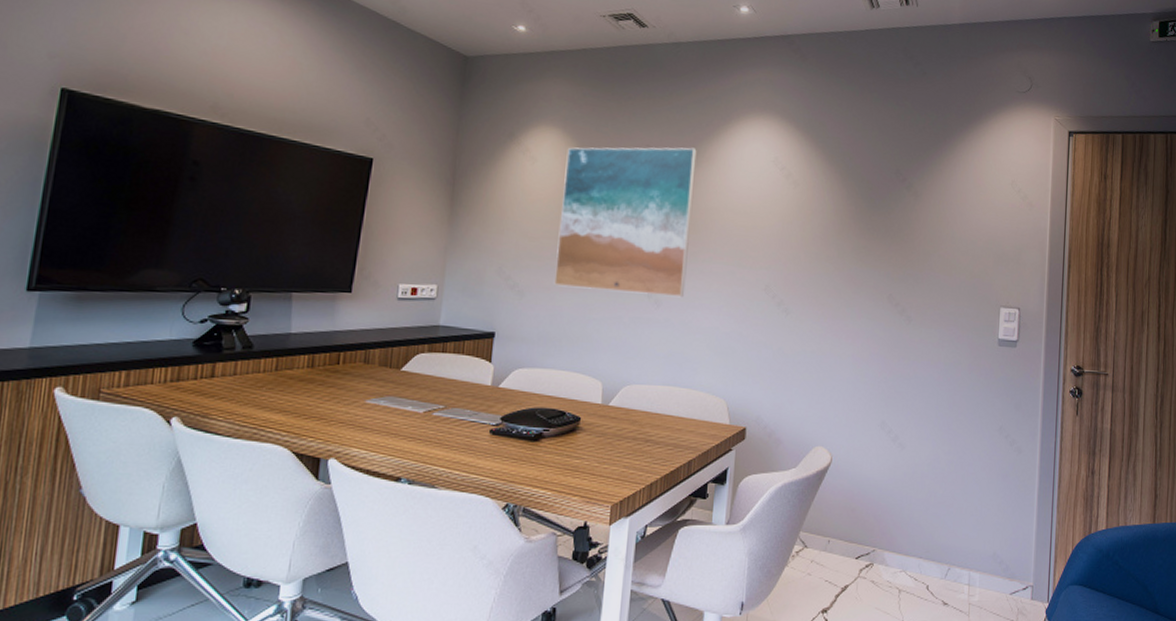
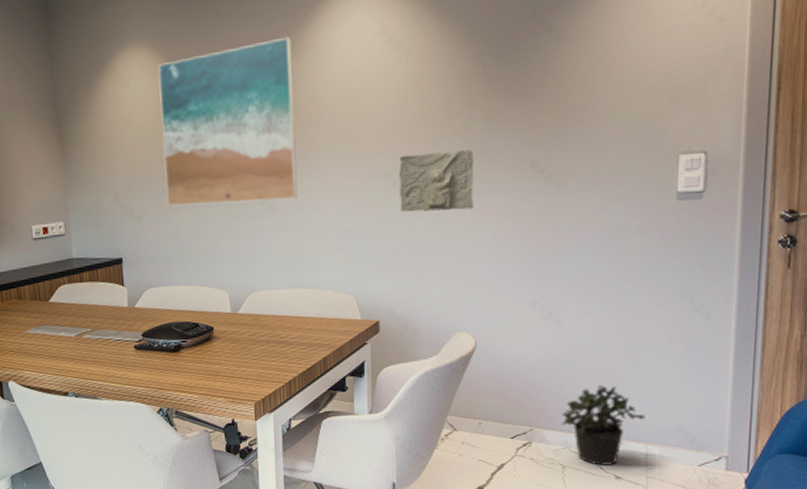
relief sculpture: none [776,272,843,330] -> present [399,150,475,213]
potted plant: none [900,508,969,592] -> present [561,384,646,467]

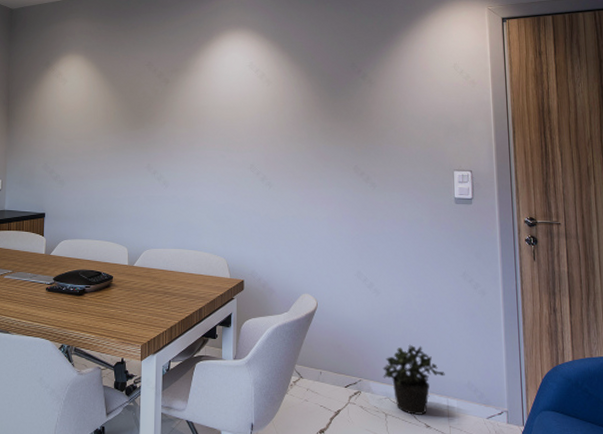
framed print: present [157,36,298,206] -> none [86,61,188,179]
relief sculpture: present [399,150,475,213] -> none [261,153,315,198]

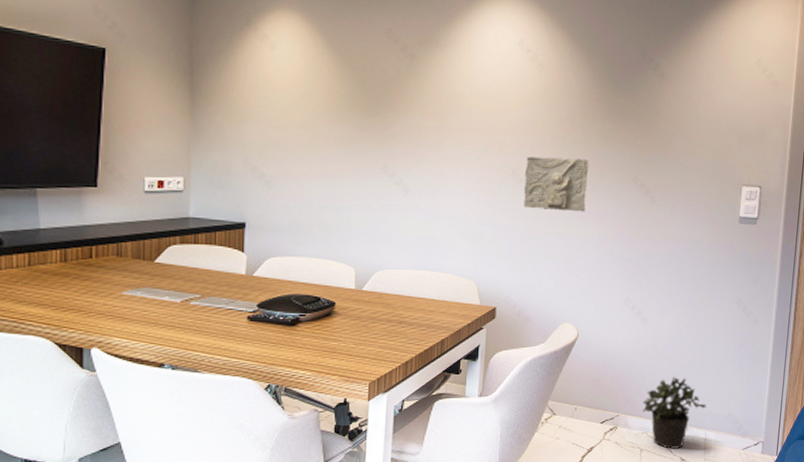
relief sculpture: none [261,153,315,198] -> present [523,156,589,212]

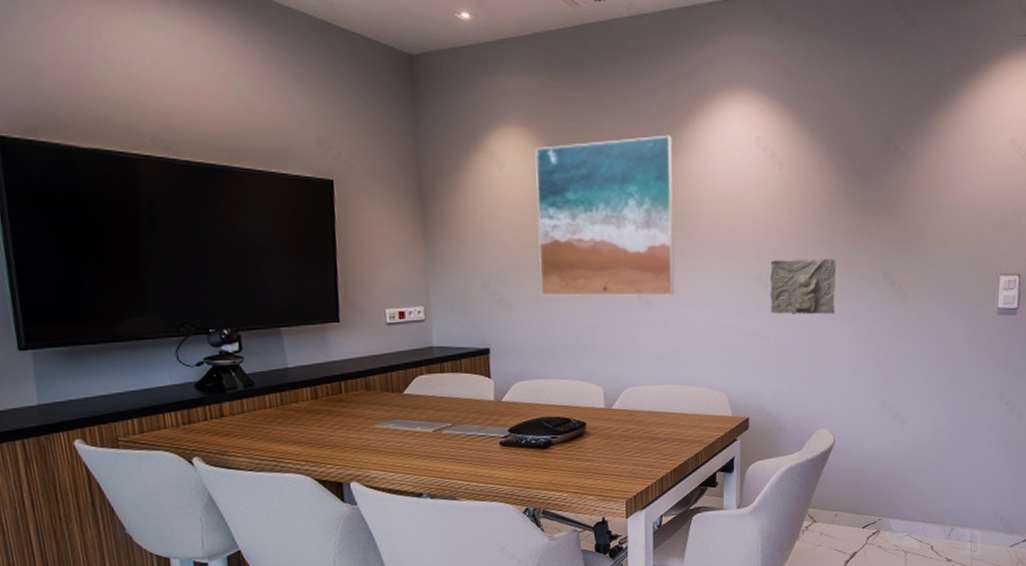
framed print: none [302,30,440,184] -> present [535,135,675,297]
potted plant: present [642,376,706,450] -> none [904,477,971,551]

